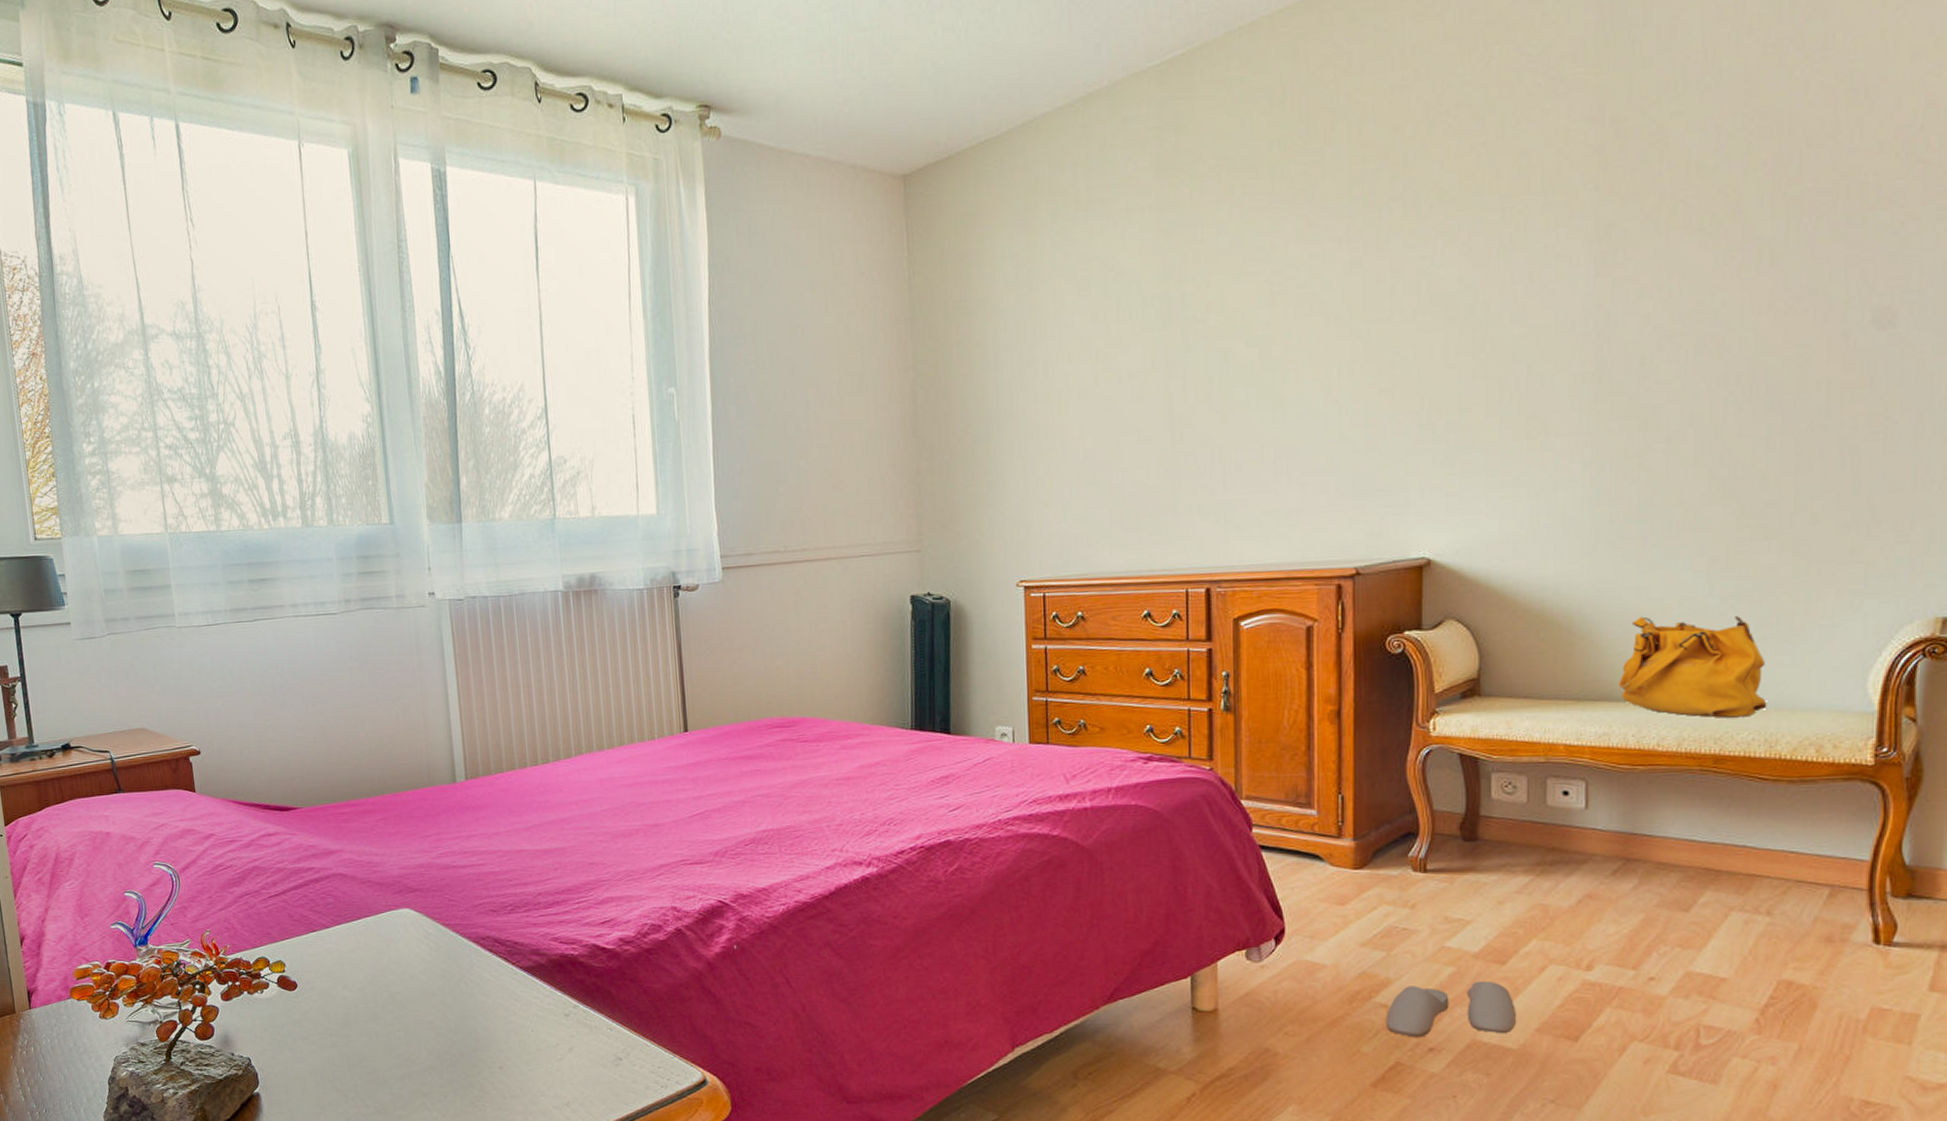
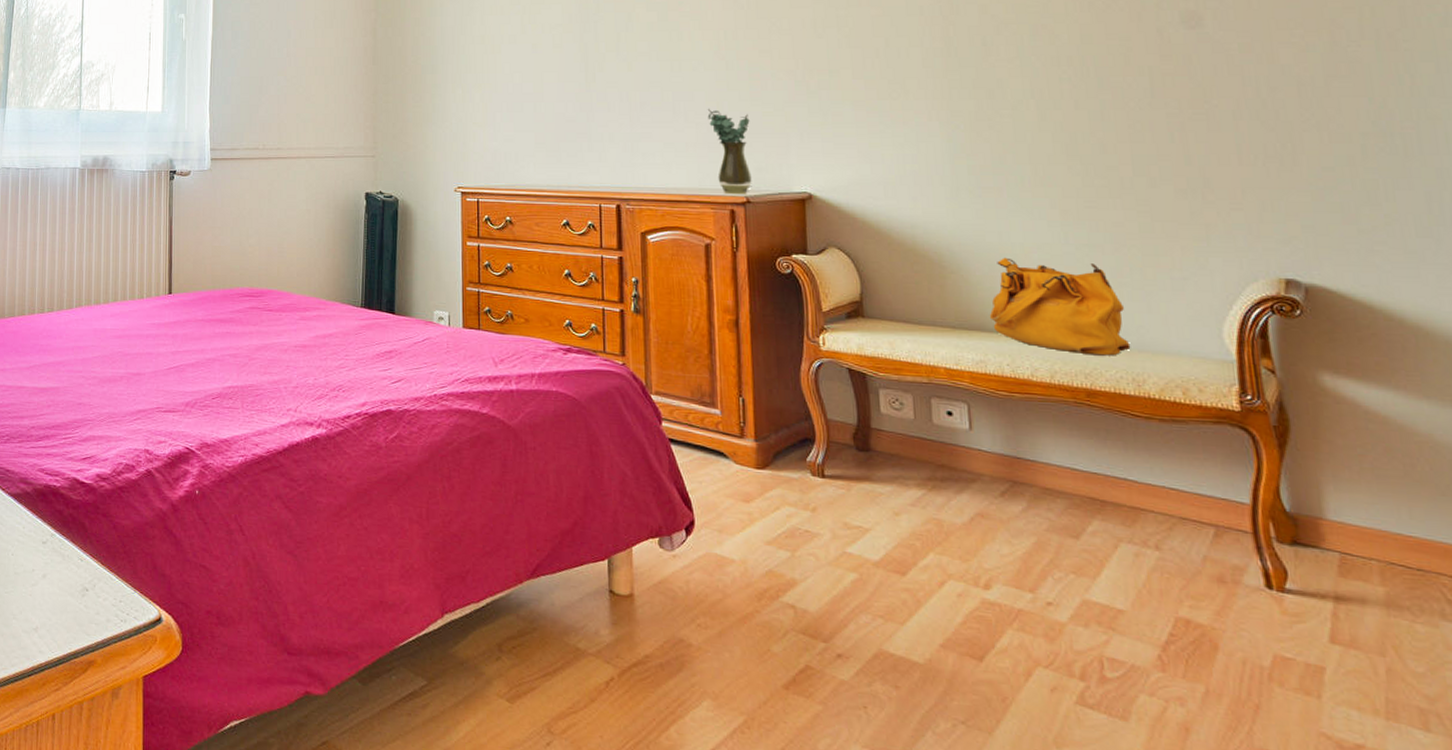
vase: none [1314,464,1364,567] -> present [707,108,752,195]
slippers: present [1386,981,1517,1037] -> none [793,588,921,647]

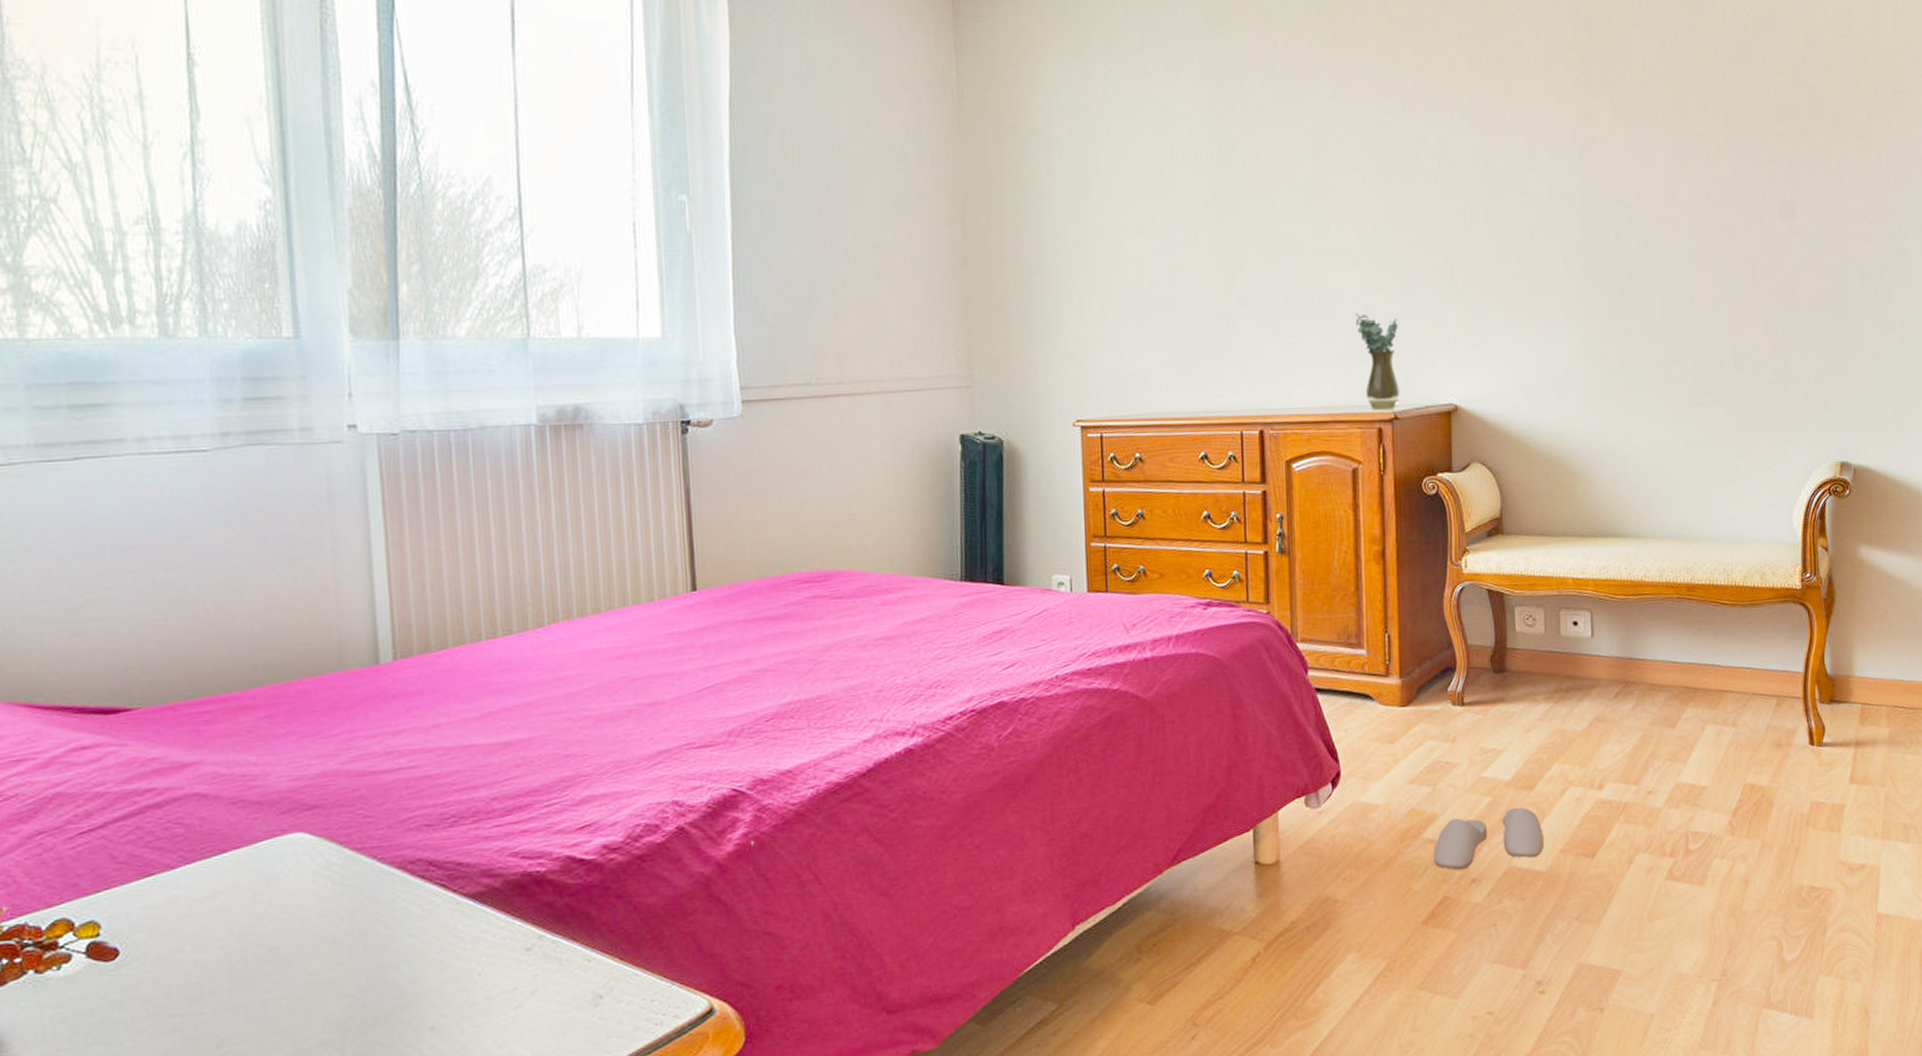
slippers: none [793,588,921,647] -> present [1433,807,1545,870]
handbag: present [989,257,1131,356] -> none [1612,460,1724,551]

